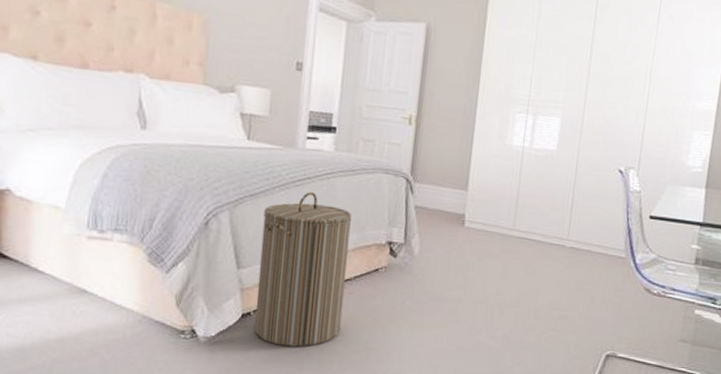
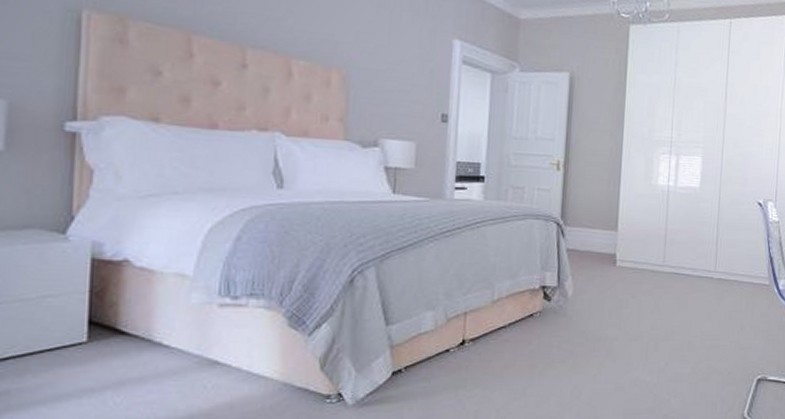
laundry hamper: present [254,192,353,347] -> none [405,242,505,401]

